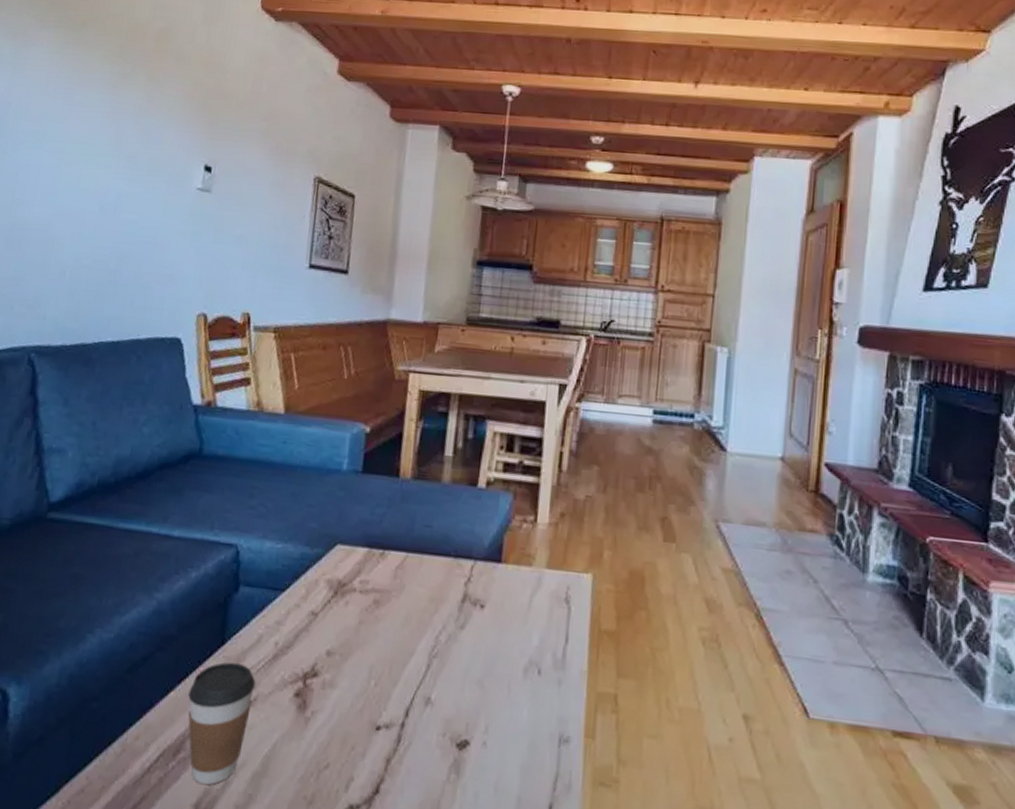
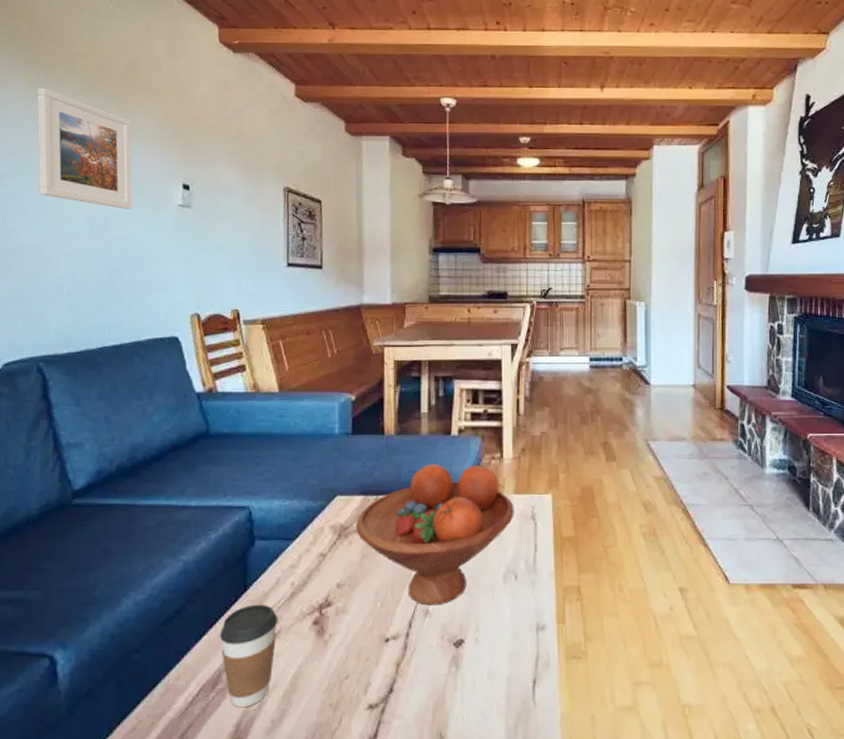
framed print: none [53,48,157,189] -> present [36,87,132,209]
fruit bowl: none [355,518,545,694] -> present [356,463,514,606]

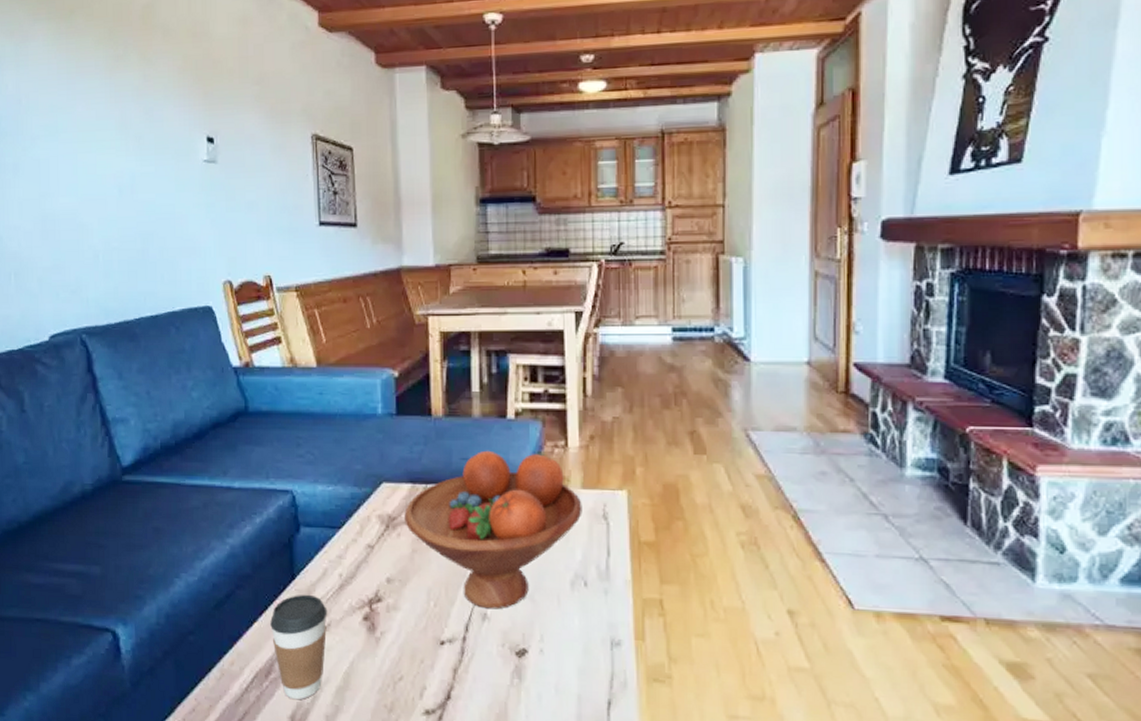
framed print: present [36,87,132,209] -> none [59,38,158,168]

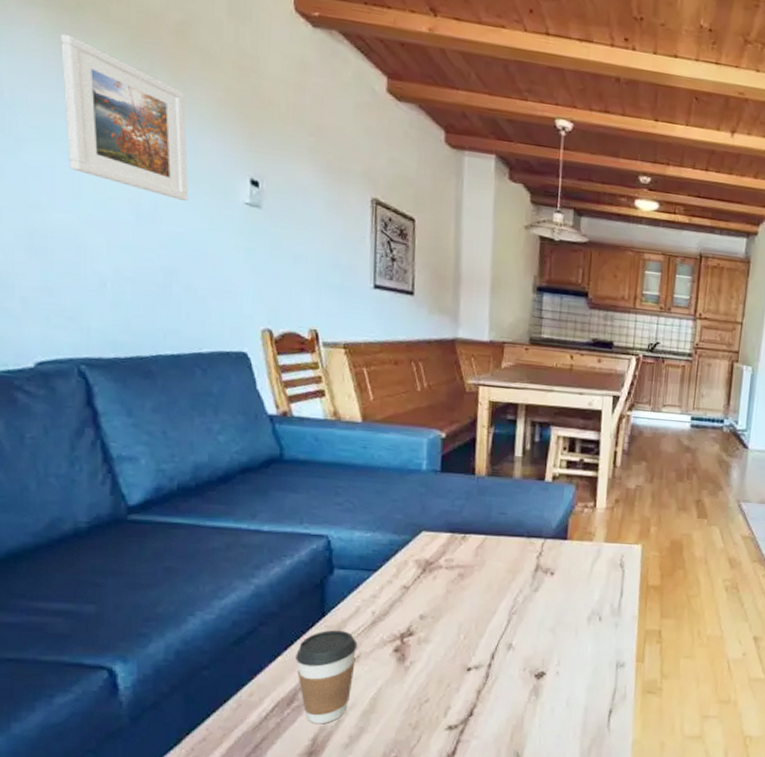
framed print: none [59,38,158,168] -> present [59,33,189,201]
fruit bowl: present [404,450,582,610] -> none [441,507,604,640]

